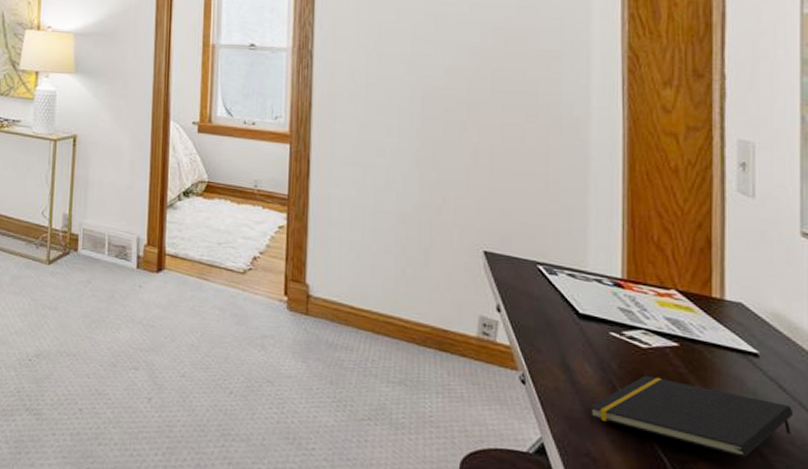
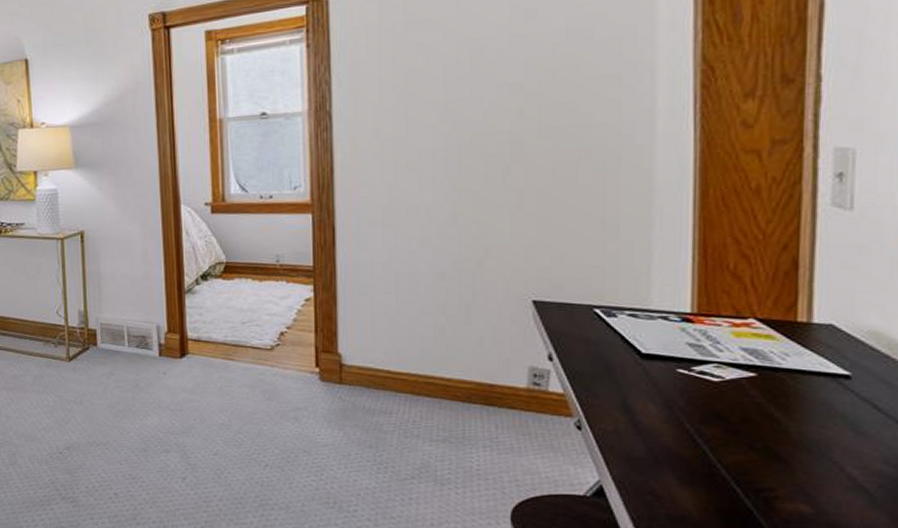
notepad: present [589,375,794,458] -> none [653,409,890,481]

